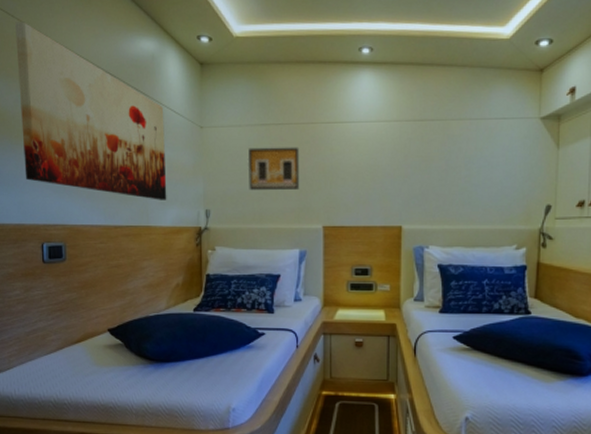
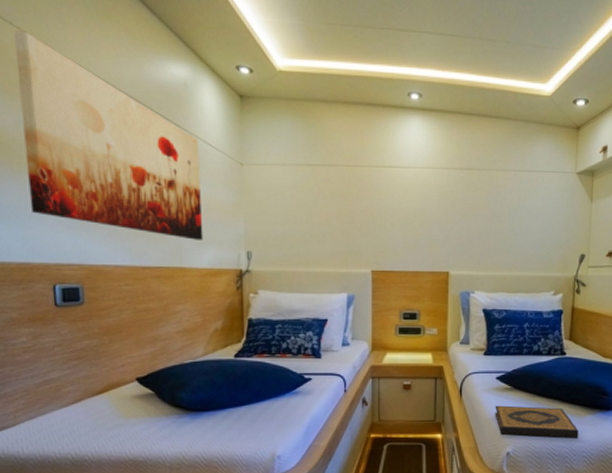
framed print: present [247,147,300,190] -> none [292,188,348,233]
hardback book: none [452,366,547,407] -> present [495,405,579,439]

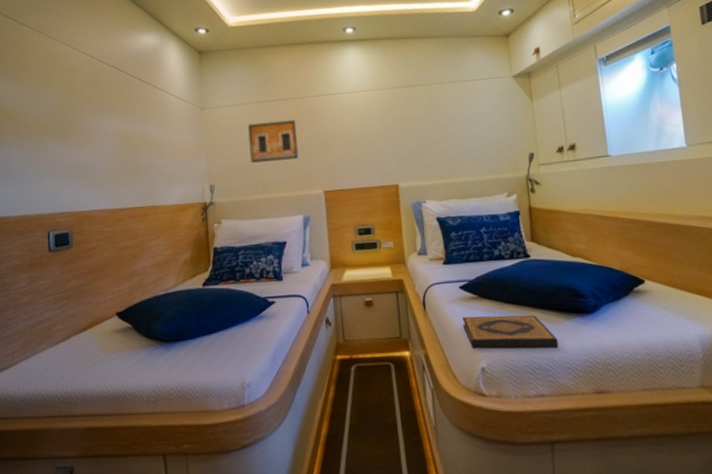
wall art: present [14,30,204,240] -> none [24,27,172,180]
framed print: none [292,188,348,233] -> present [247,119,299,163]

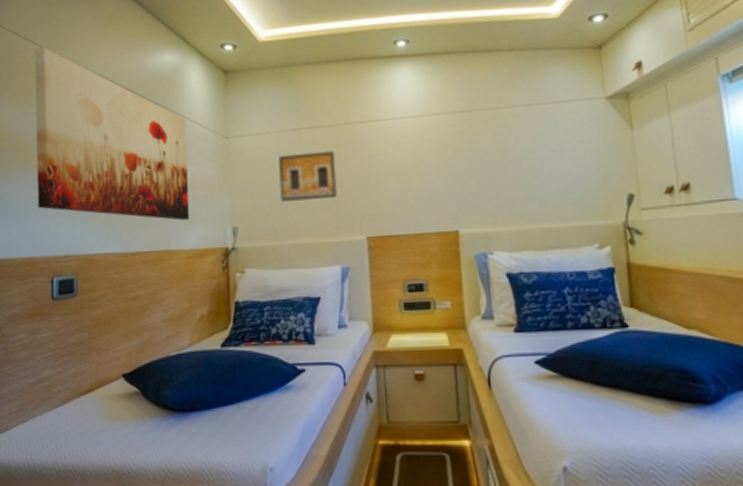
wall art: none [24,27,172,180] -> present [34,46,190,221]
hardback book: present [462,315,559,350] -> none [538,399,667,449]

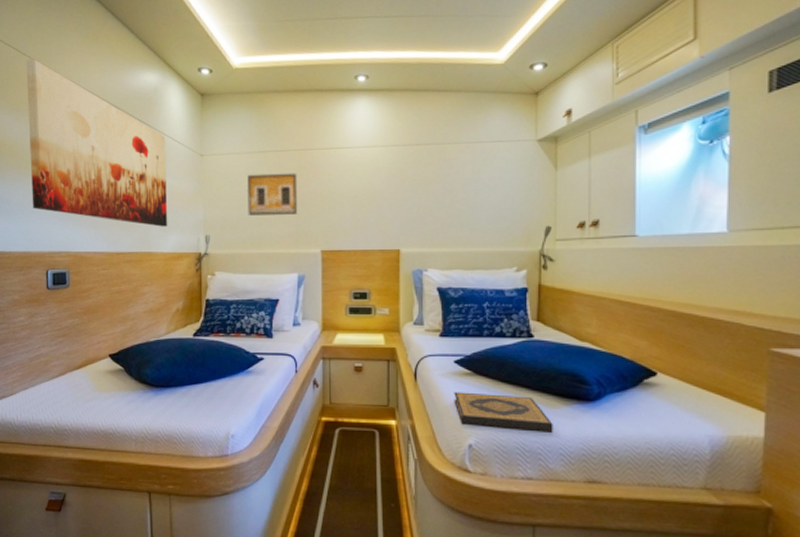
hardback book: none [538,399,667,449] -> present [454,392,553,434]

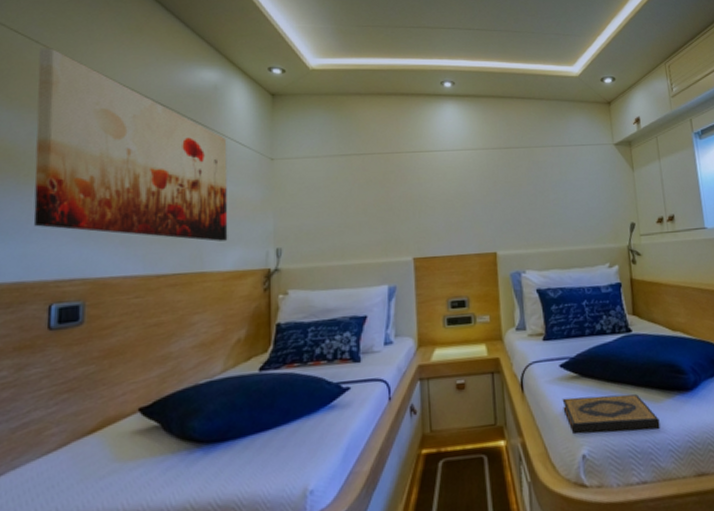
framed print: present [246,172,298,216] -> none [326,176,386,224]

